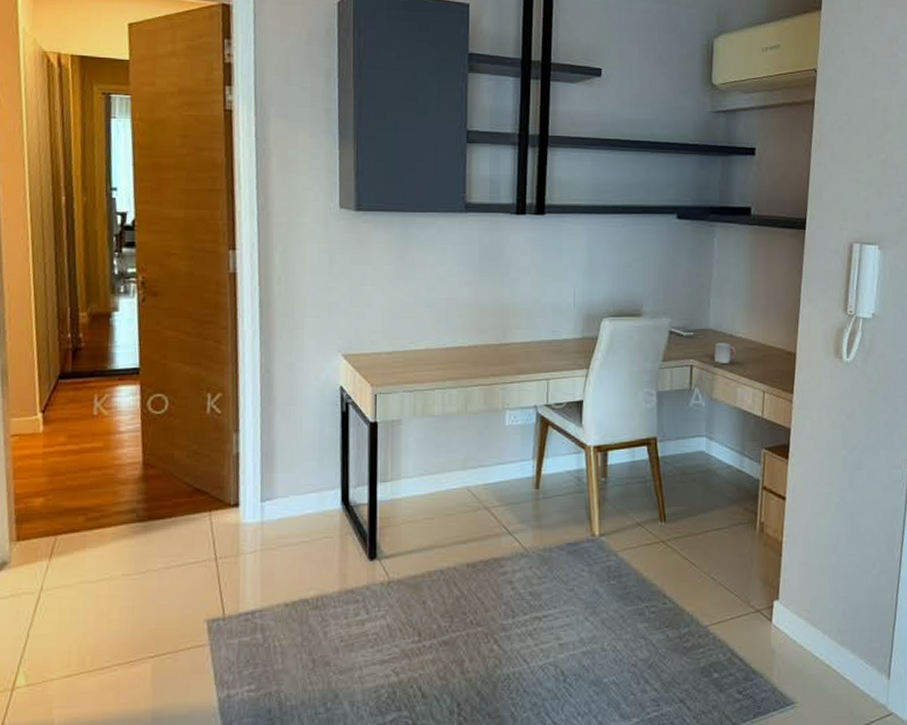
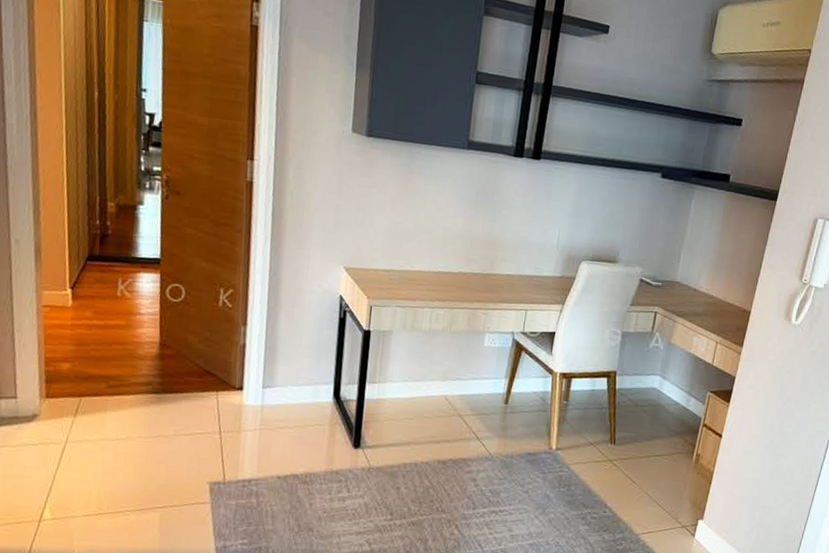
cup: present [714,343,737,363] -> none [677,294,698,314]

